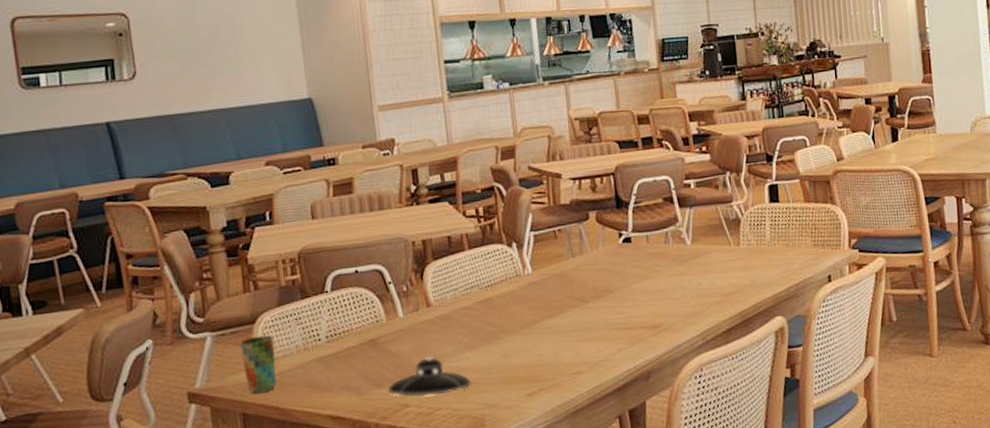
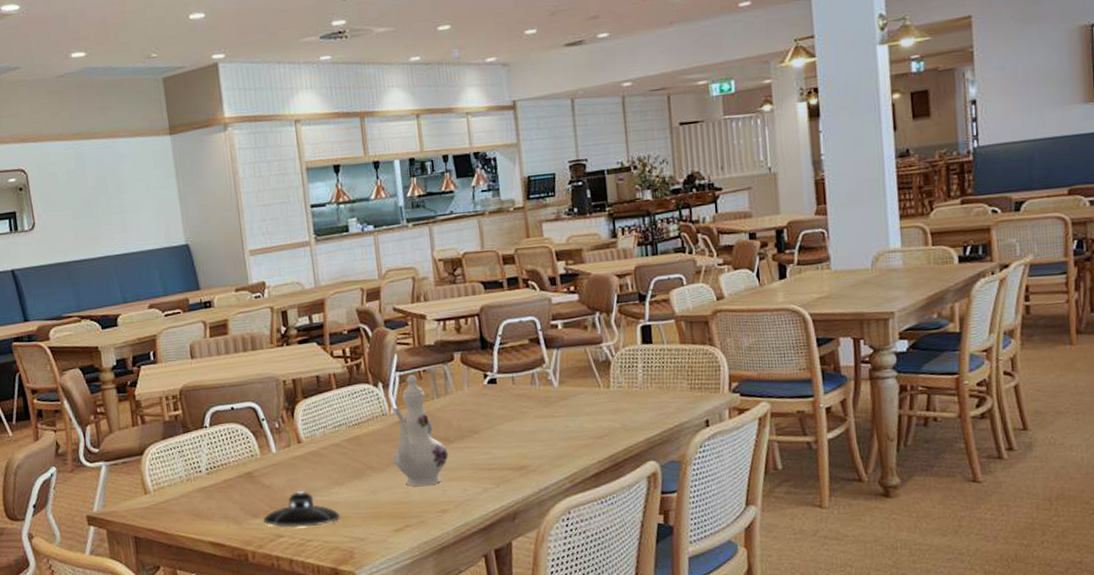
cup: present [239,335,277,394] -> none [130,466,163,520]
ewer: none [526,233,583,349] -> present [393,374,448,487]

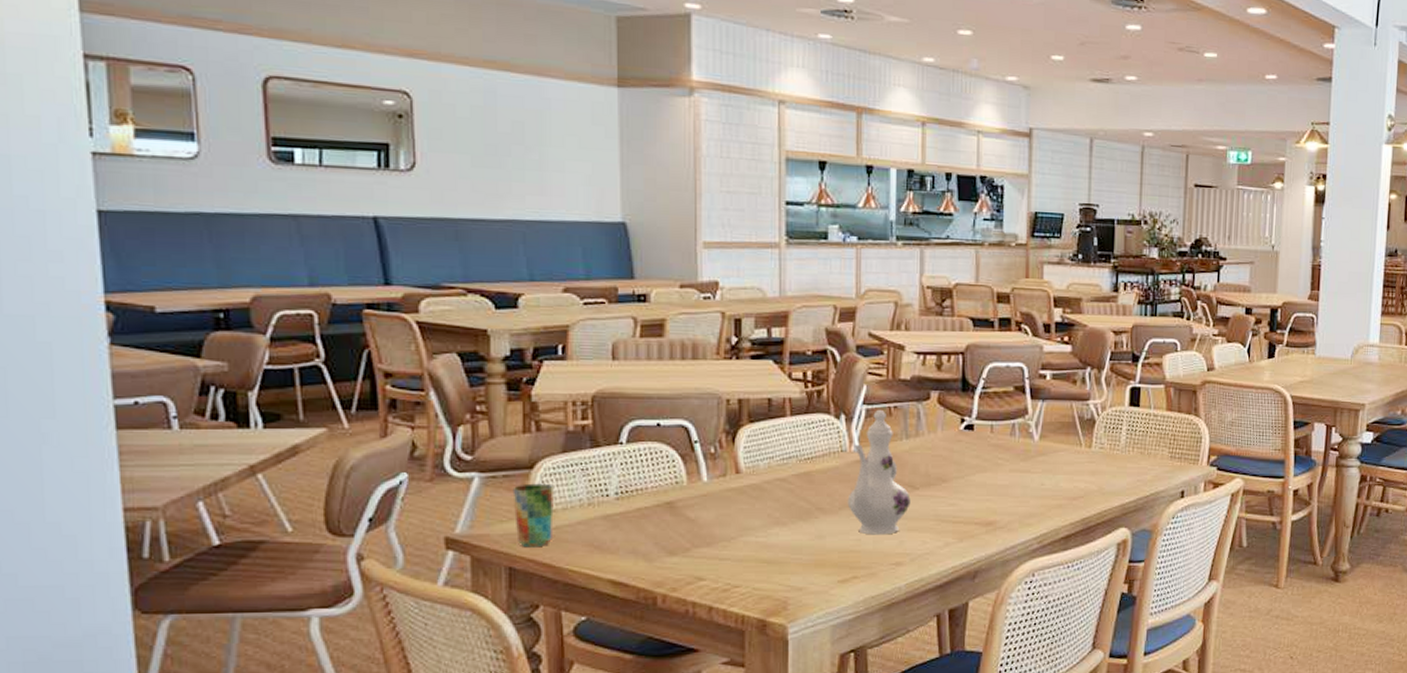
cup: none [130,466,163,520] -> present [512,483,554,548]
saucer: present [262,490,341,528] -> none [680,528,777,570]

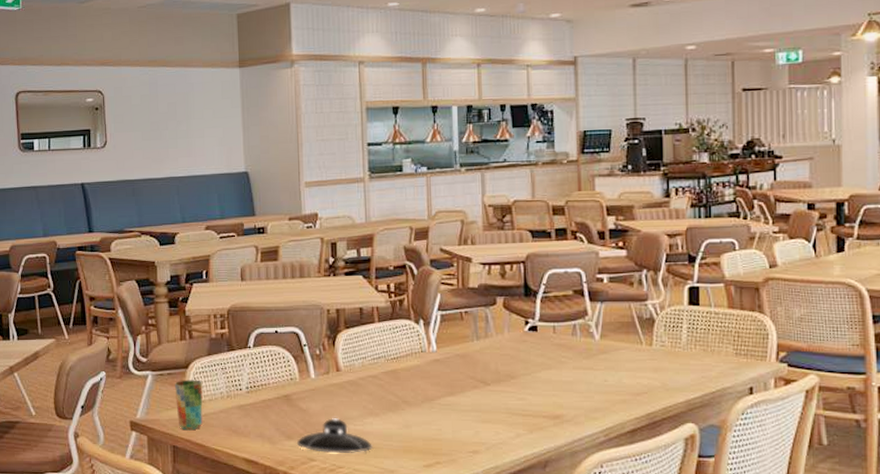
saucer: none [680,528,777,570] -> present [296,417,373,453]
ewer: present [847,409,911,535] -> none [428,314,483,426]

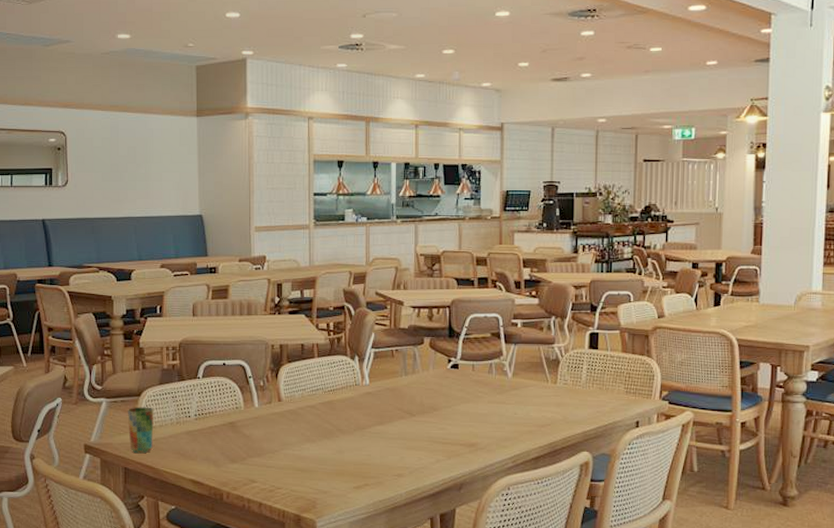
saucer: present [296,417,373,453] -> none [239,443,309,476]

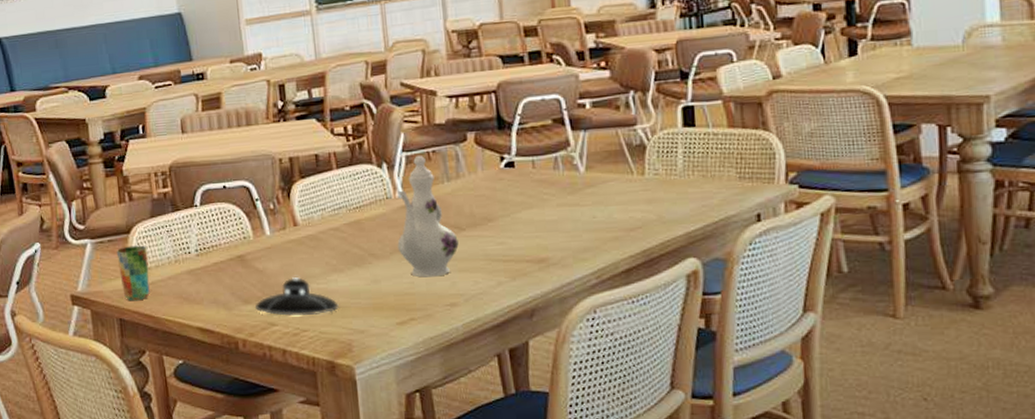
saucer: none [239,443,309,476] -> present [254,276,339,316]
ewer: none [360,352,409,452] -> present [397,155,459,278]

